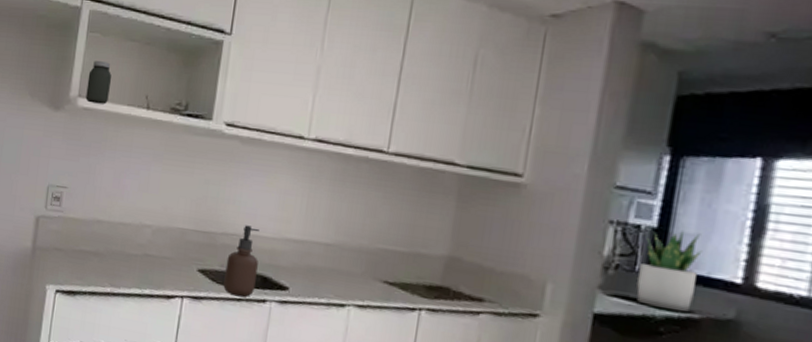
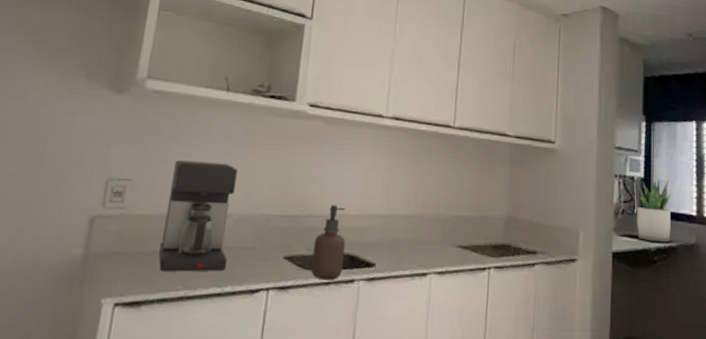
jar: present [85,61,111,104] -> none [156,40,187,87]
coffee maker: none [89,172,157,276] -> present [158,160,238,272]

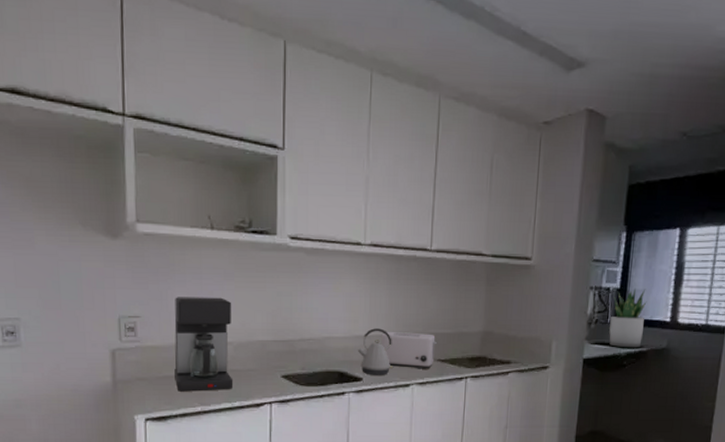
soap dispenser: present [311,205,345,281] -> none [306,329,334,394]
kettle: none [371,207,410,263] -> present [357,328,393,377]
toaster: none [398,211,459,257] -> present [381,331,438,369]

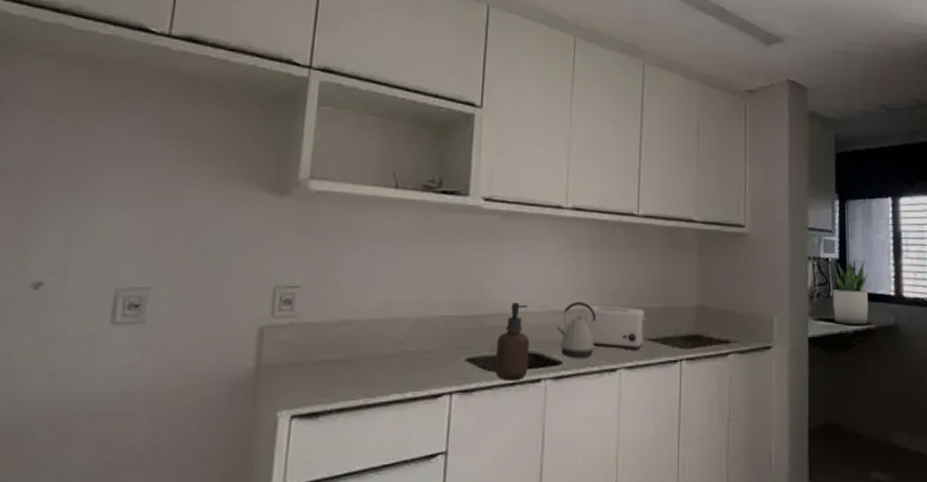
coffee maker: present [174,297,234,392] -> none [334,264,413,380]
soap dispenser: none [306,329,334,394] -> present [495,302,529,381]

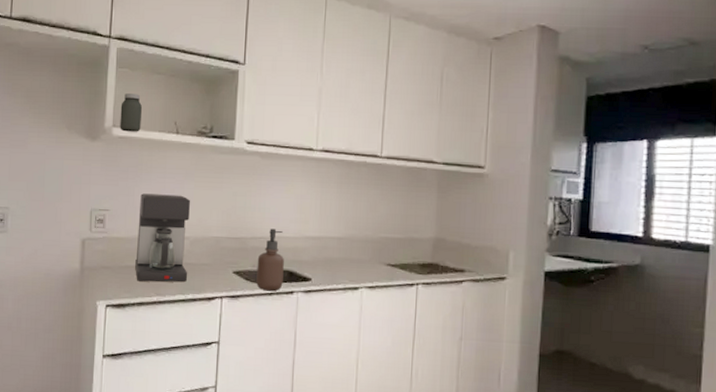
jar: none [319,137,351,186] -> present [120,93,142,132]
coffee maker: none [334,264,413,380] -> present [135,193,191,283]
kettle: present [556,302,597,359] -> none [307,230,342,278]
toaster: present [583,305,648,350] -> none [330,233,388,273]
planter: present [833,259,869,325] -> none [573,201,615,263]

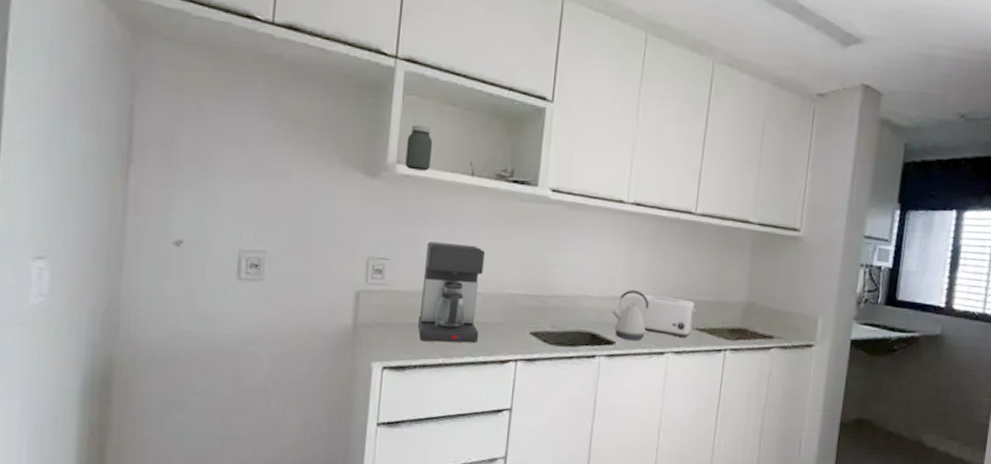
soap dispenser: present [256,228,284,292] -> none [555,286,587,355]
kettle: none [307,230,342,278] -> present [611,290,649,342]
toaster: none [330,233,388,273] -> present [637,294,697,338]

